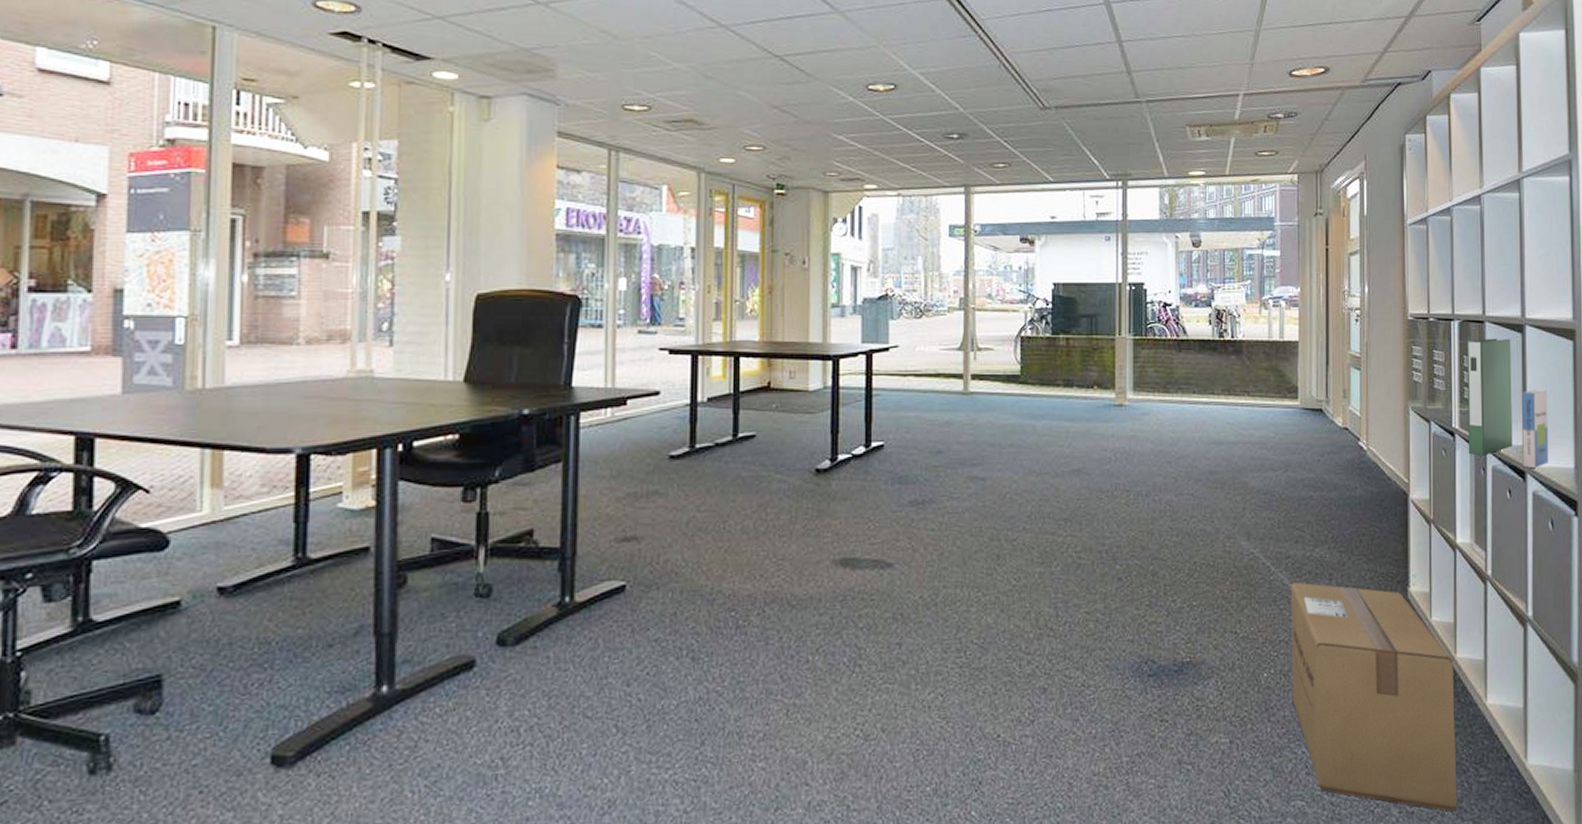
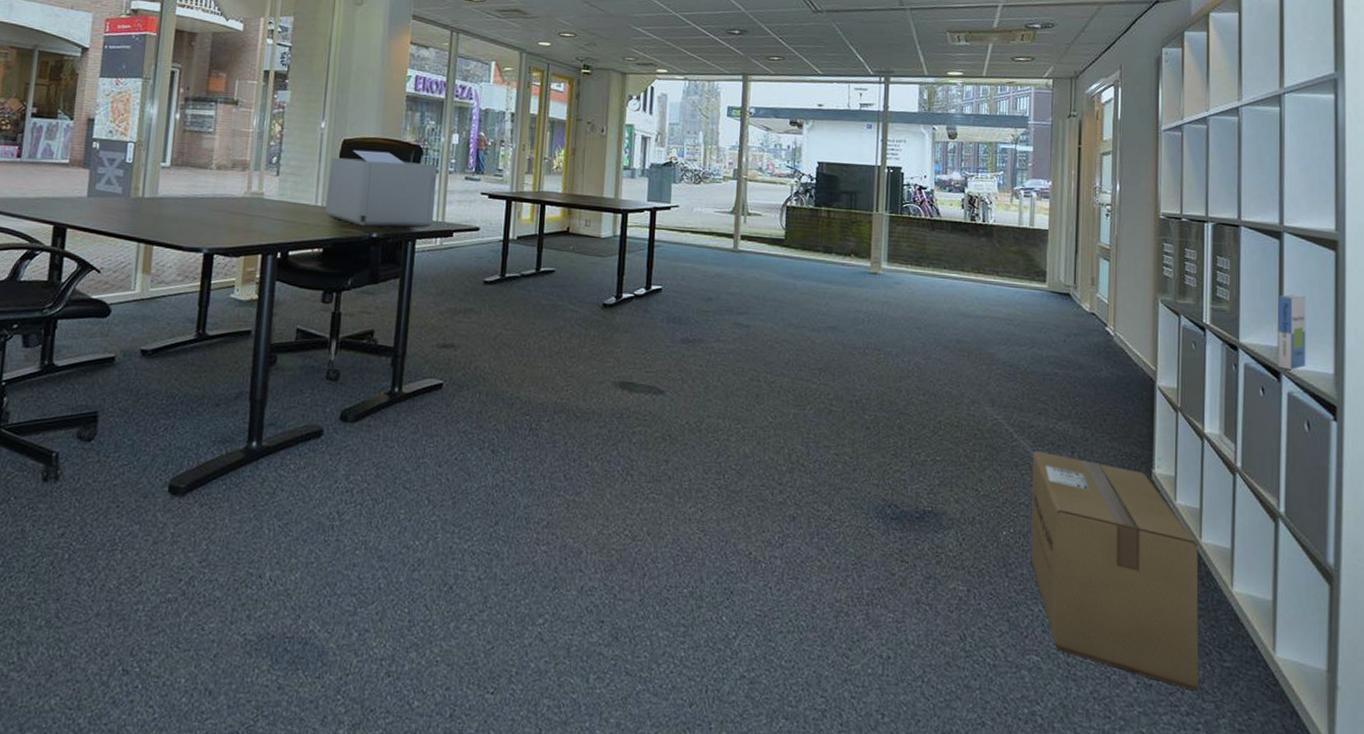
printer: none [459,306,603,402] -> present [325,149,438,228]
binder: present [1467,338,1513,456] -> none [1219,242,1268,353]

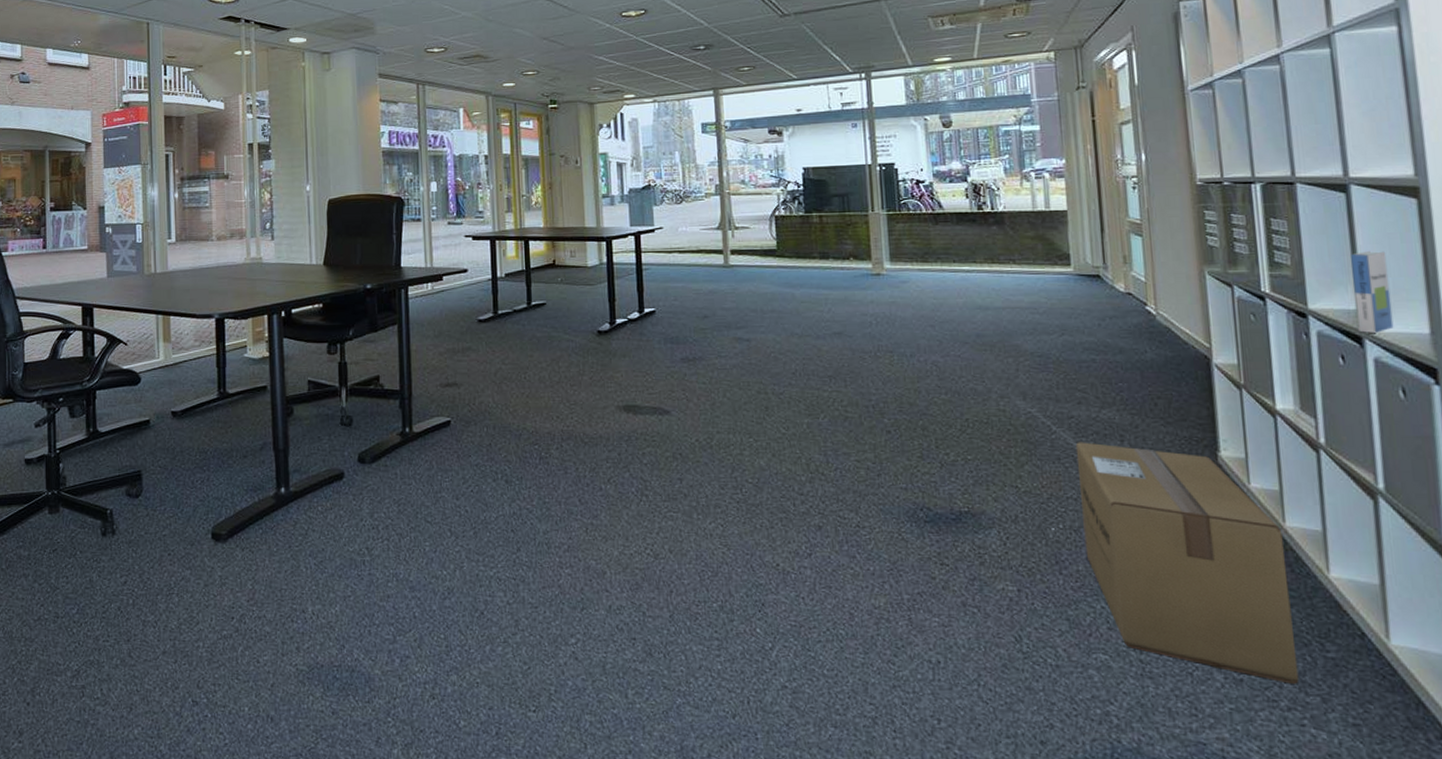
printer: present [325,149,438,228] -> none [319,206,423,279]

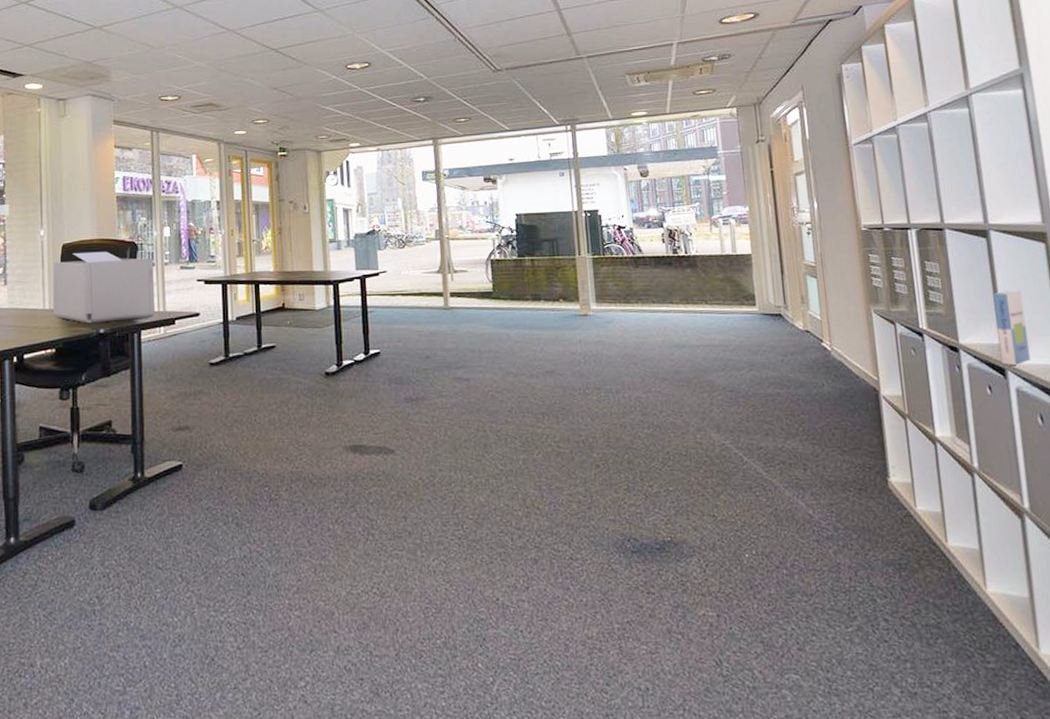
printer: none [319,206,423,279] -> present [52,251,156,324]
box: present [1075,442,1299,684] -> none [764,471,965,695]

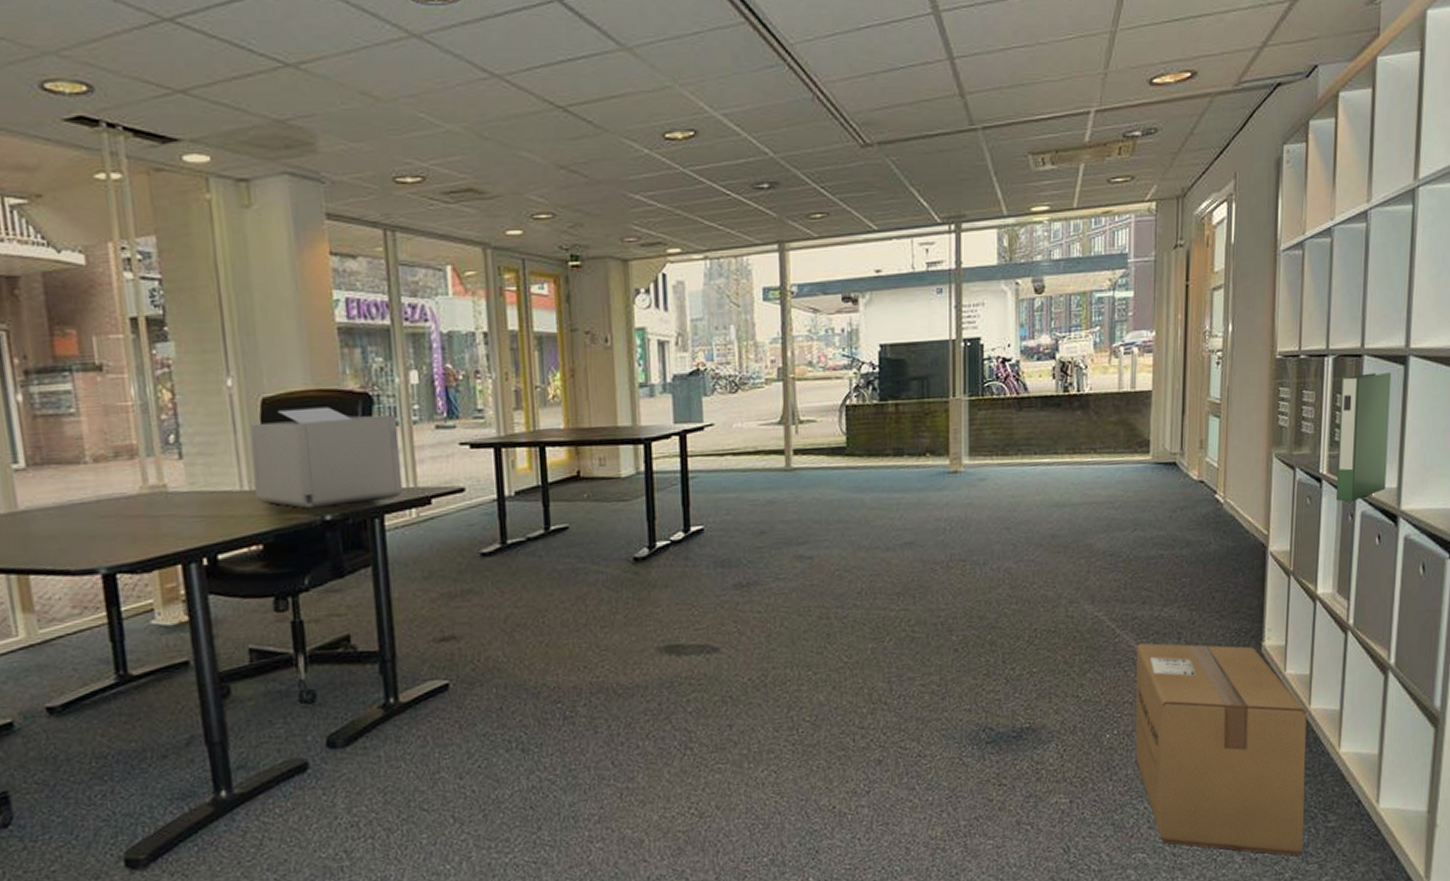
box: none [764,471,965,695] -> present [1135,643,1307,856]
binder: none [926,244,988,354] -> present [1335,372,1392,502]
book: present [993,290,1031,366] -> none [1396,426,1429,512]

